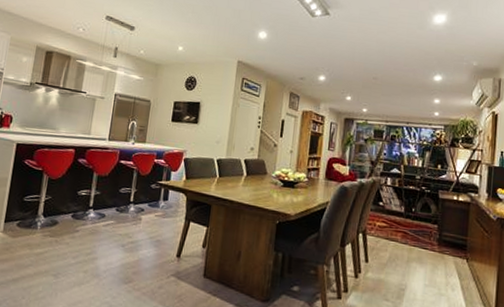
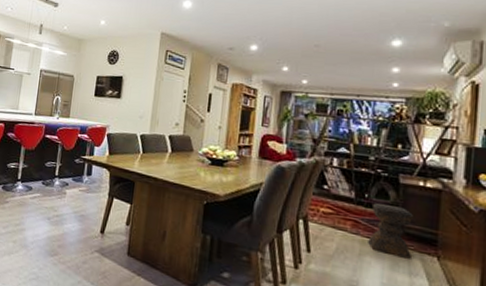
stool: none [414,216,450,262] -> present [368,203,414,259]

